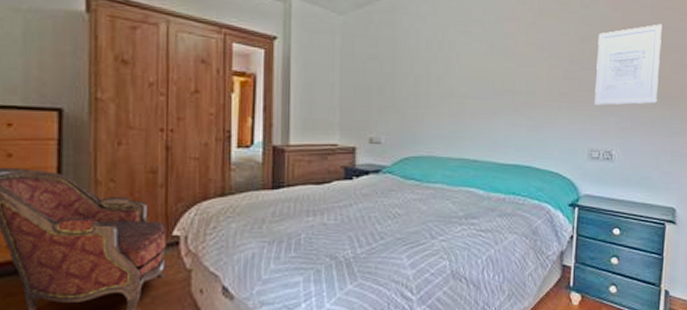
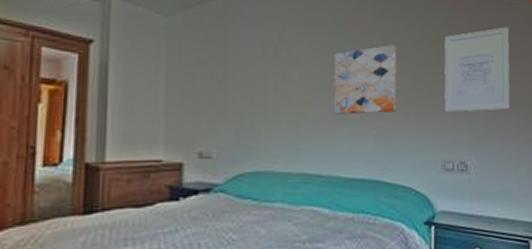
wall art: none [490,41,552,106] -> present [333,45,397,115]

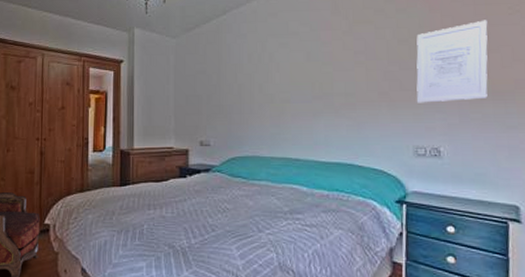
wall art: present [333,45,397,115] -> none [309,46,369,109]

